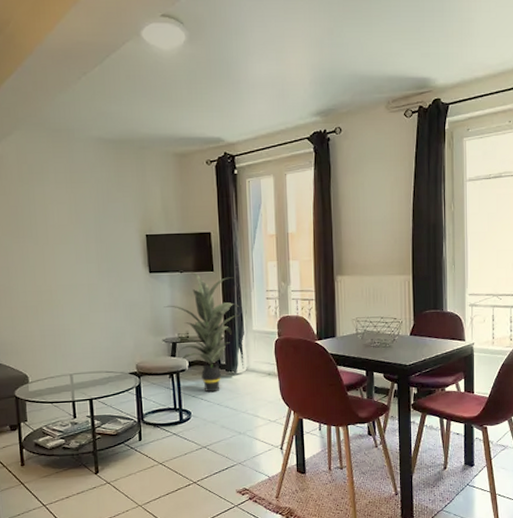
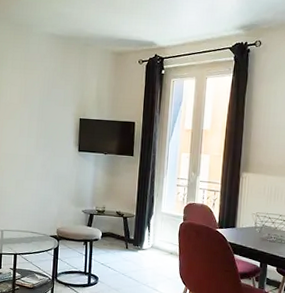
indoor plant: present [164,272,240,393] -> none [87,155,153,263]

